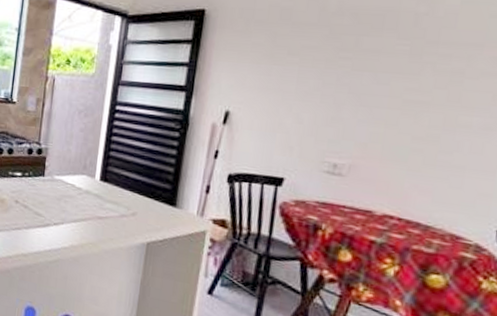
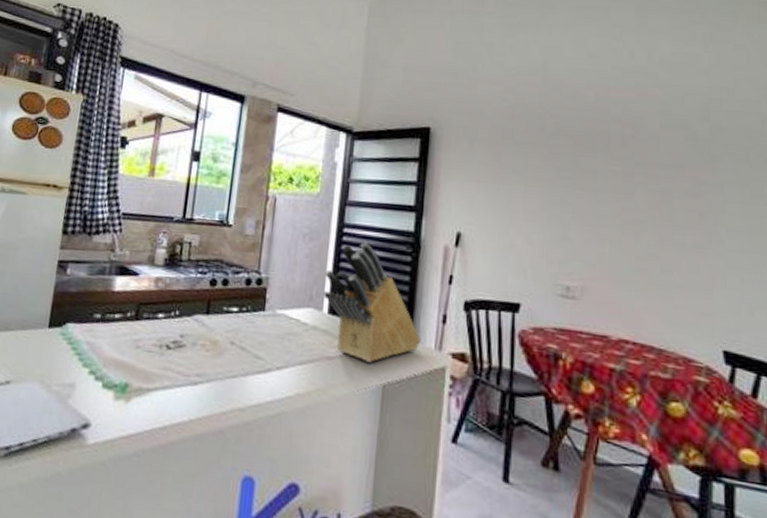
knife block: none [96,118,185,223] -> present [323,241,421,362]

